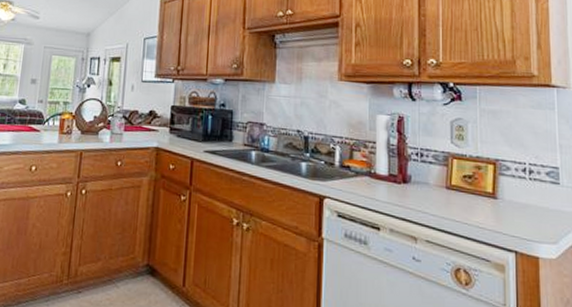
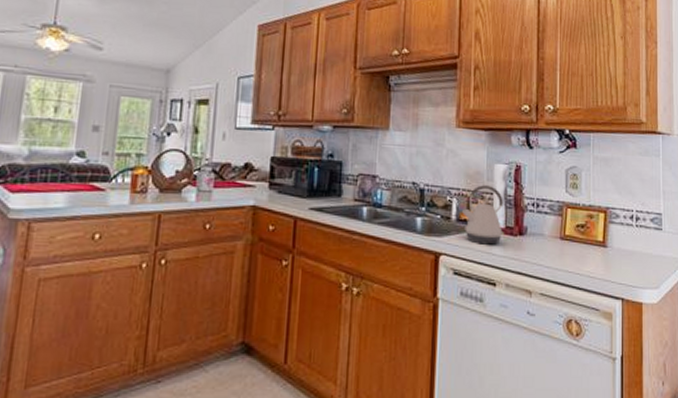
kettle: none [346,134,389,191] -> present [462,185,505,245]

